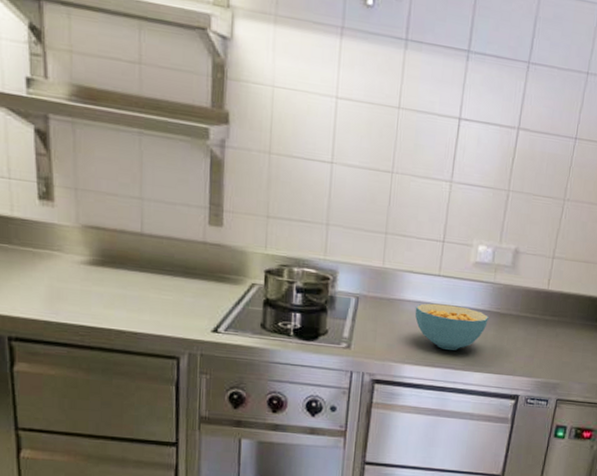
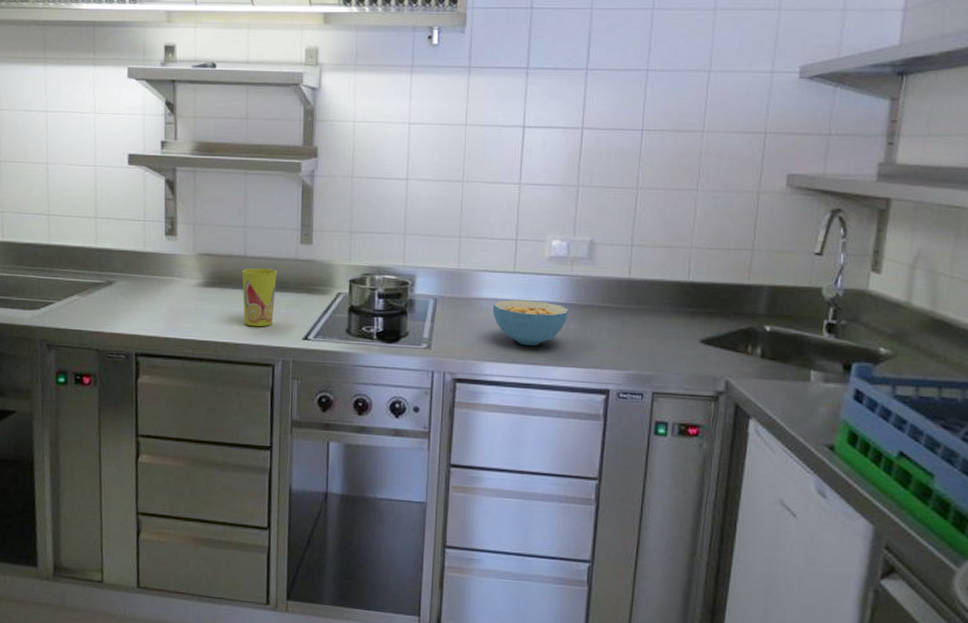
cup: none [138,248,182,316] -> present [242,268,277,327]

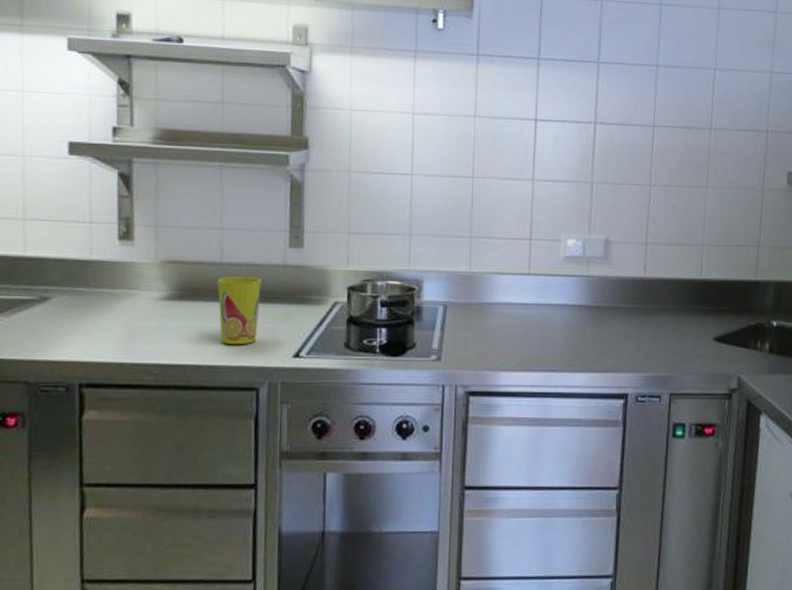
cereal bowl: present [492,299,569,345] -> none [507,303,585,351]

